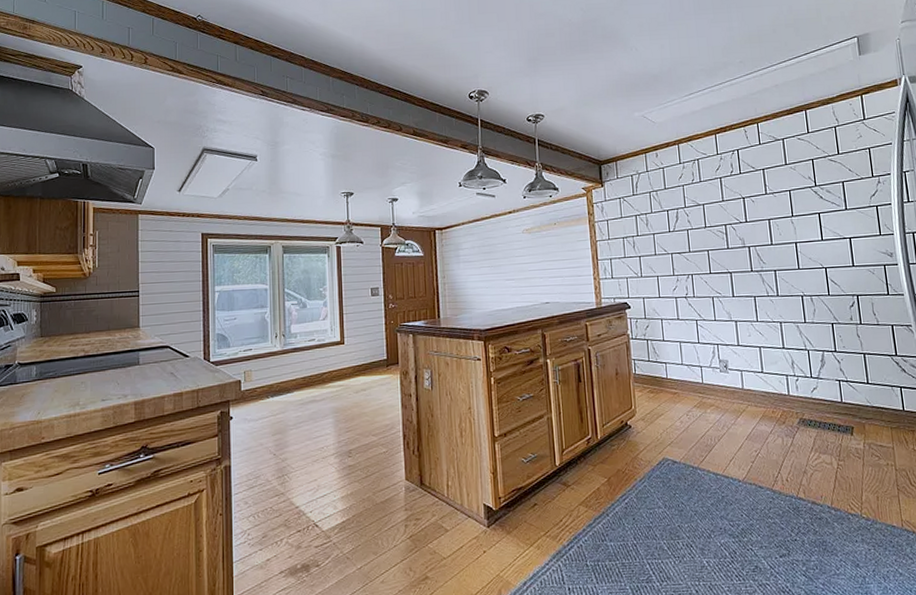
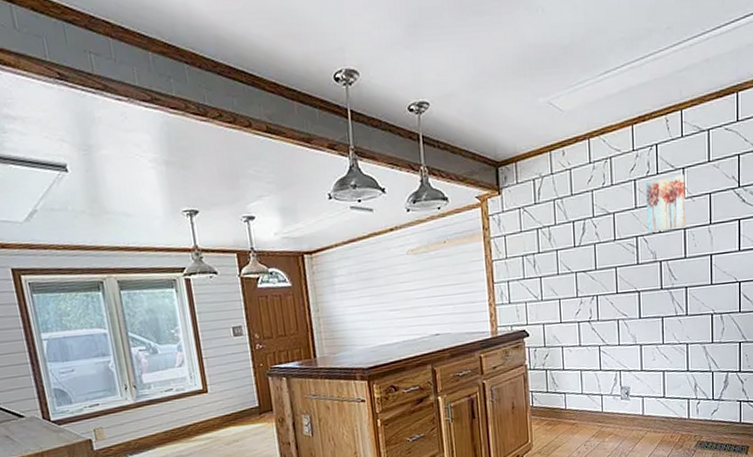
wall art: none [731,174,770,222] -> present [646,173,686,233]

